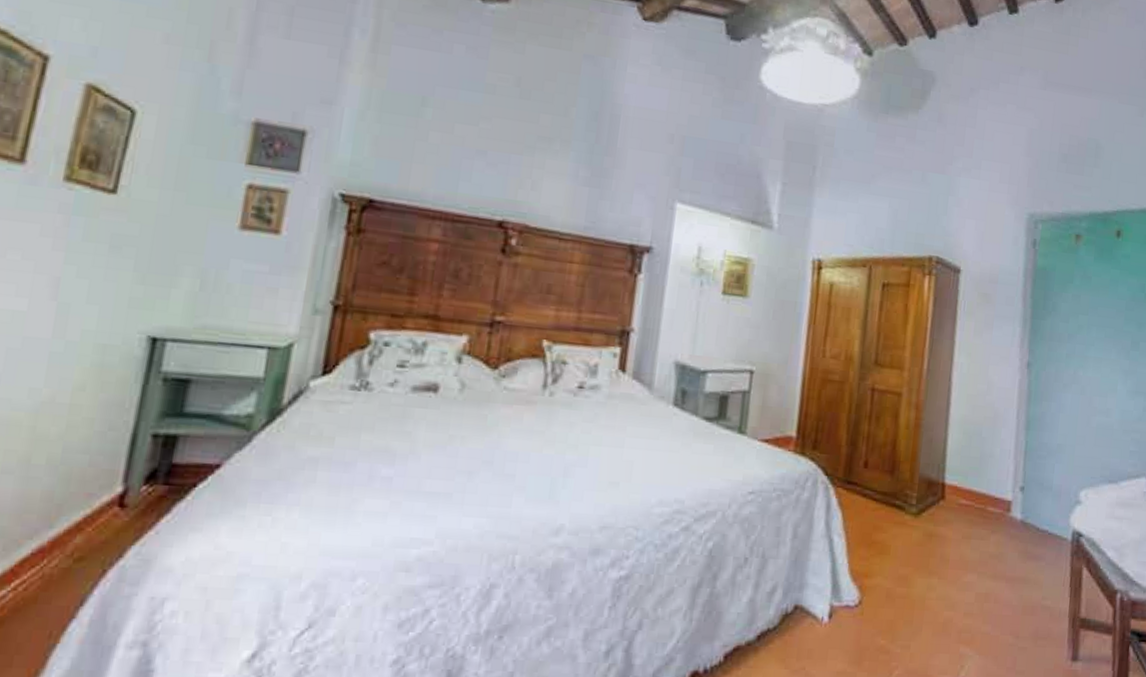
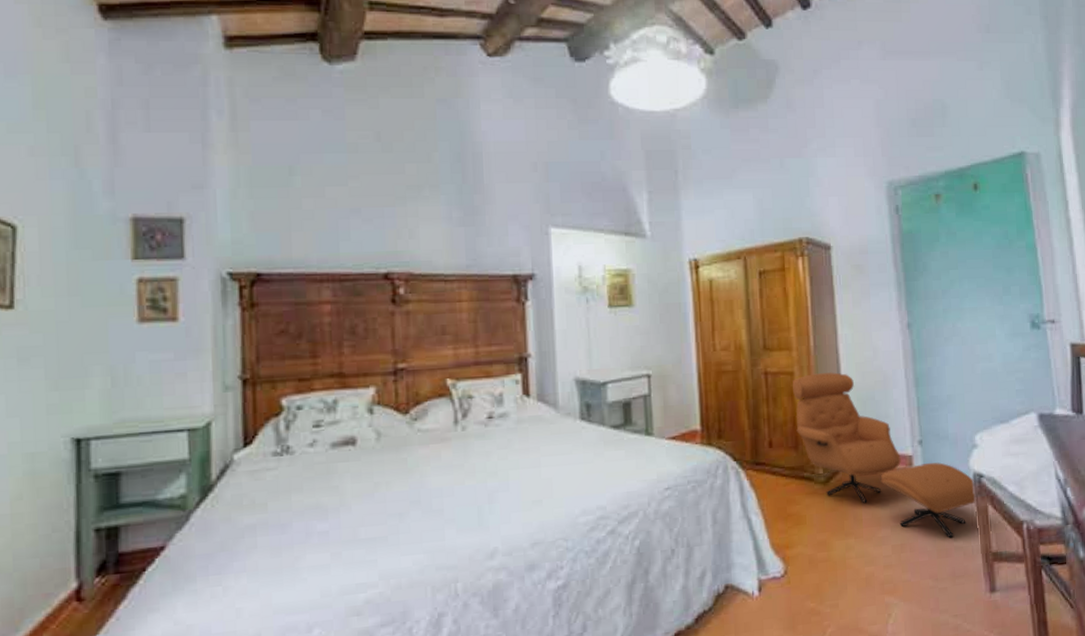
armchair: none [895,398,1073,596] -> present [793,371,977,538]

